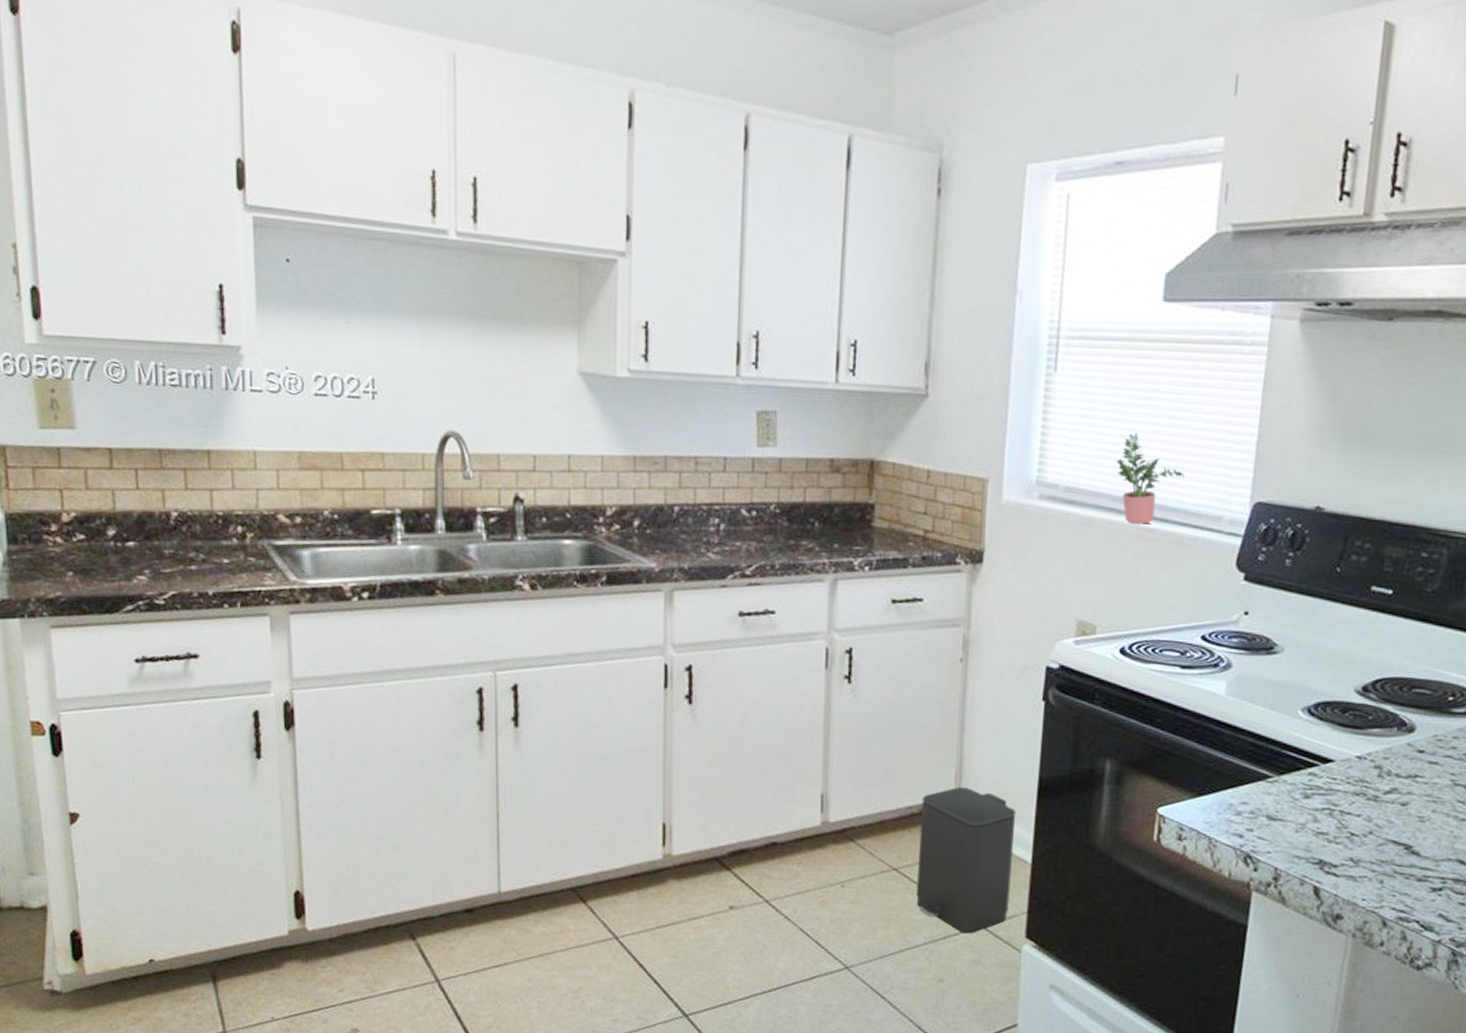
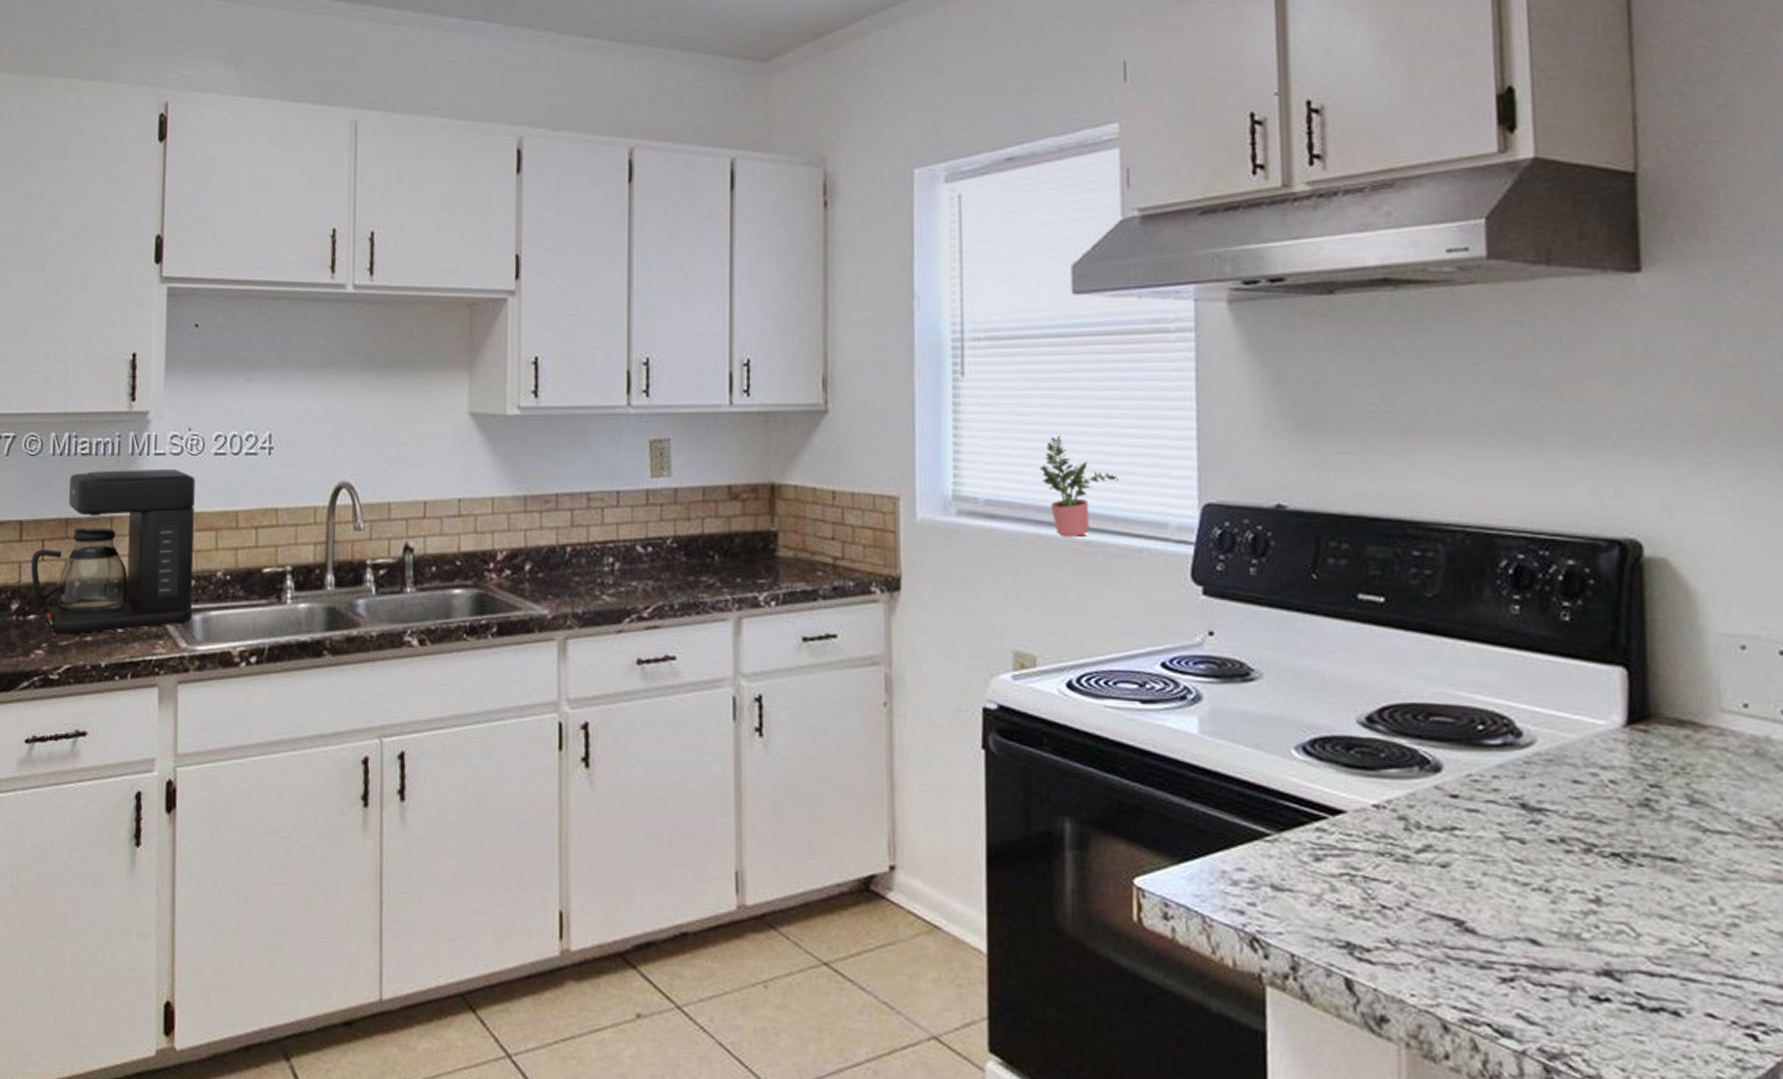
coffee maker: none [124,403,301,563] -> present [30,468,195,635]
pedal bin: present [916,787,1017,934] -> none [851,858,965,1047]

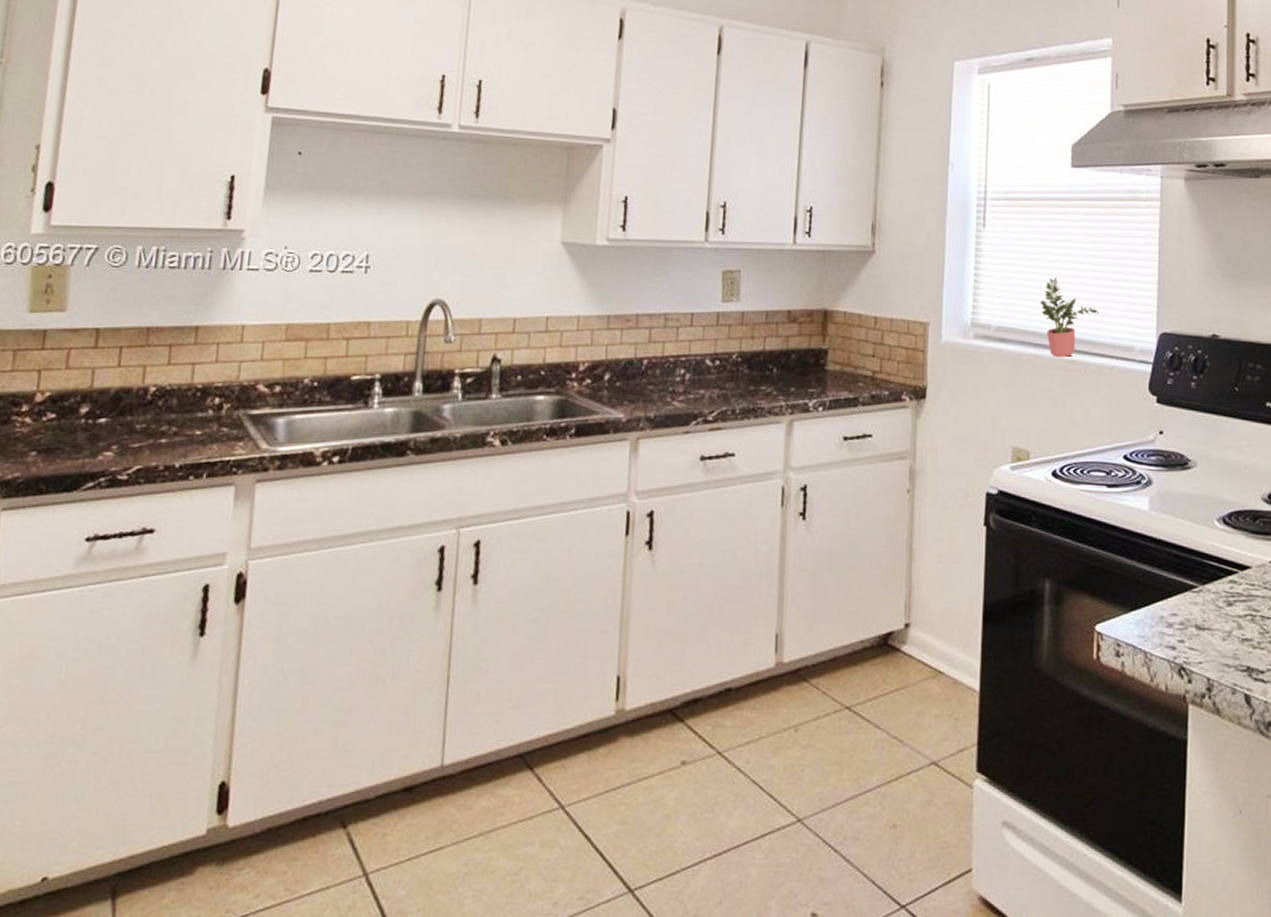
coffee maker: present [30,468,195,635] -> none [105,283,288,437]

